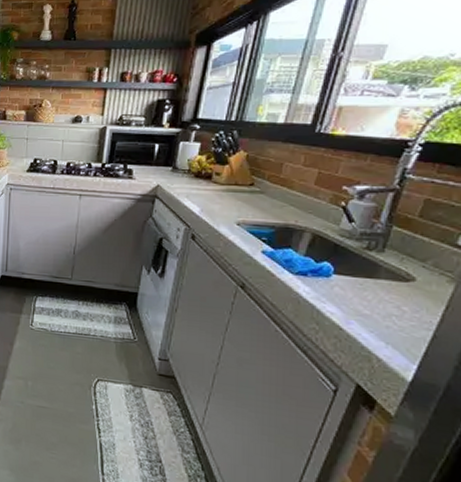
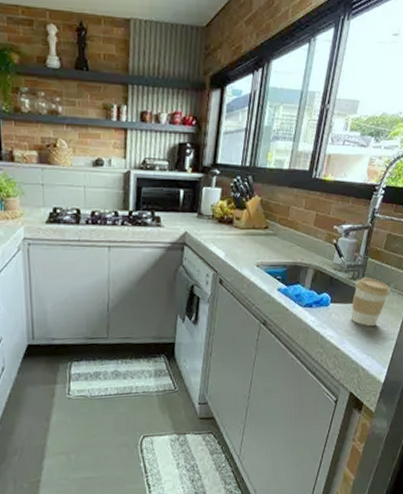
coffee cup: none [362,248,427,309] -> present [350,277,390,326]

